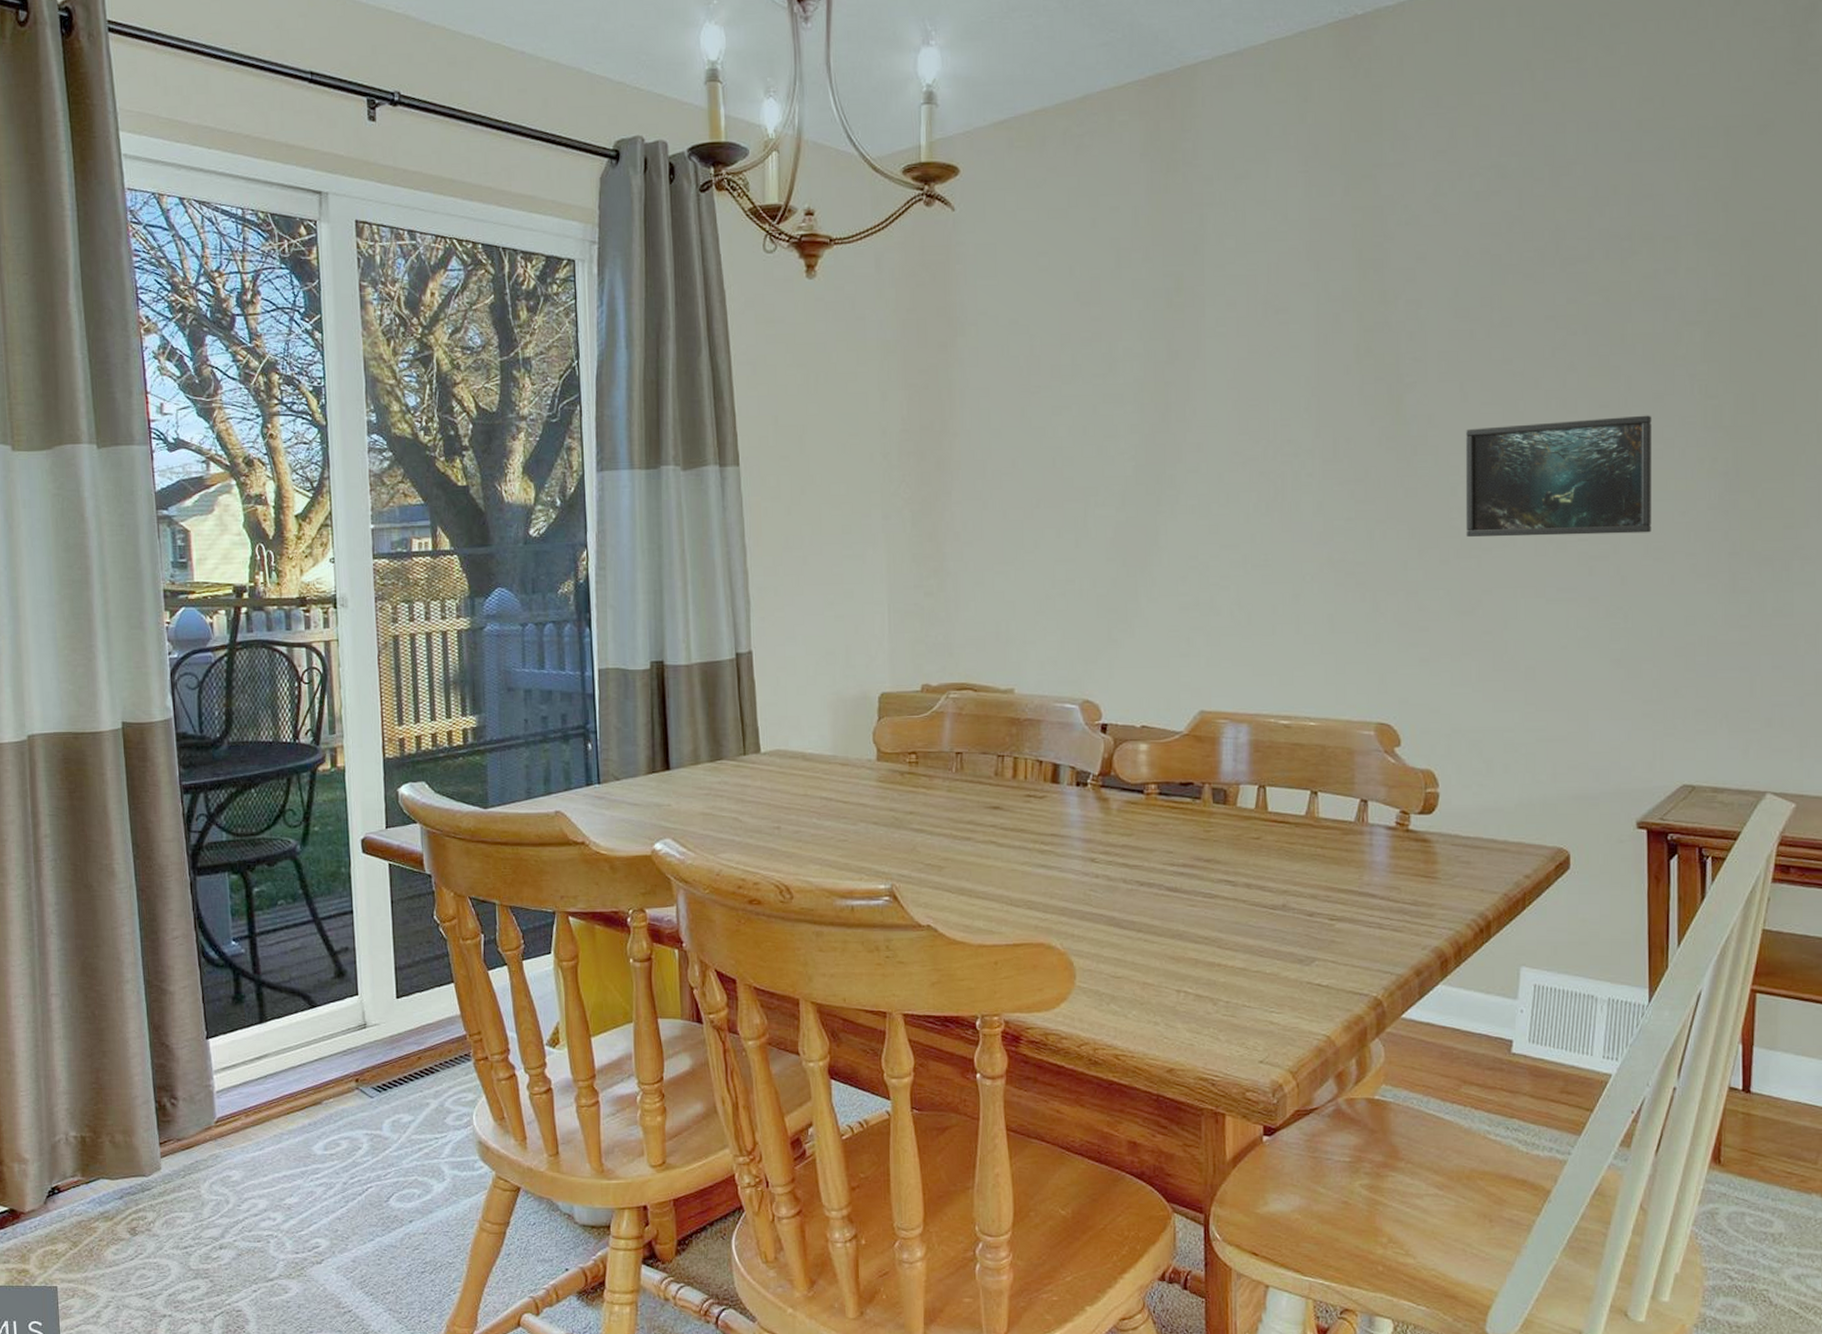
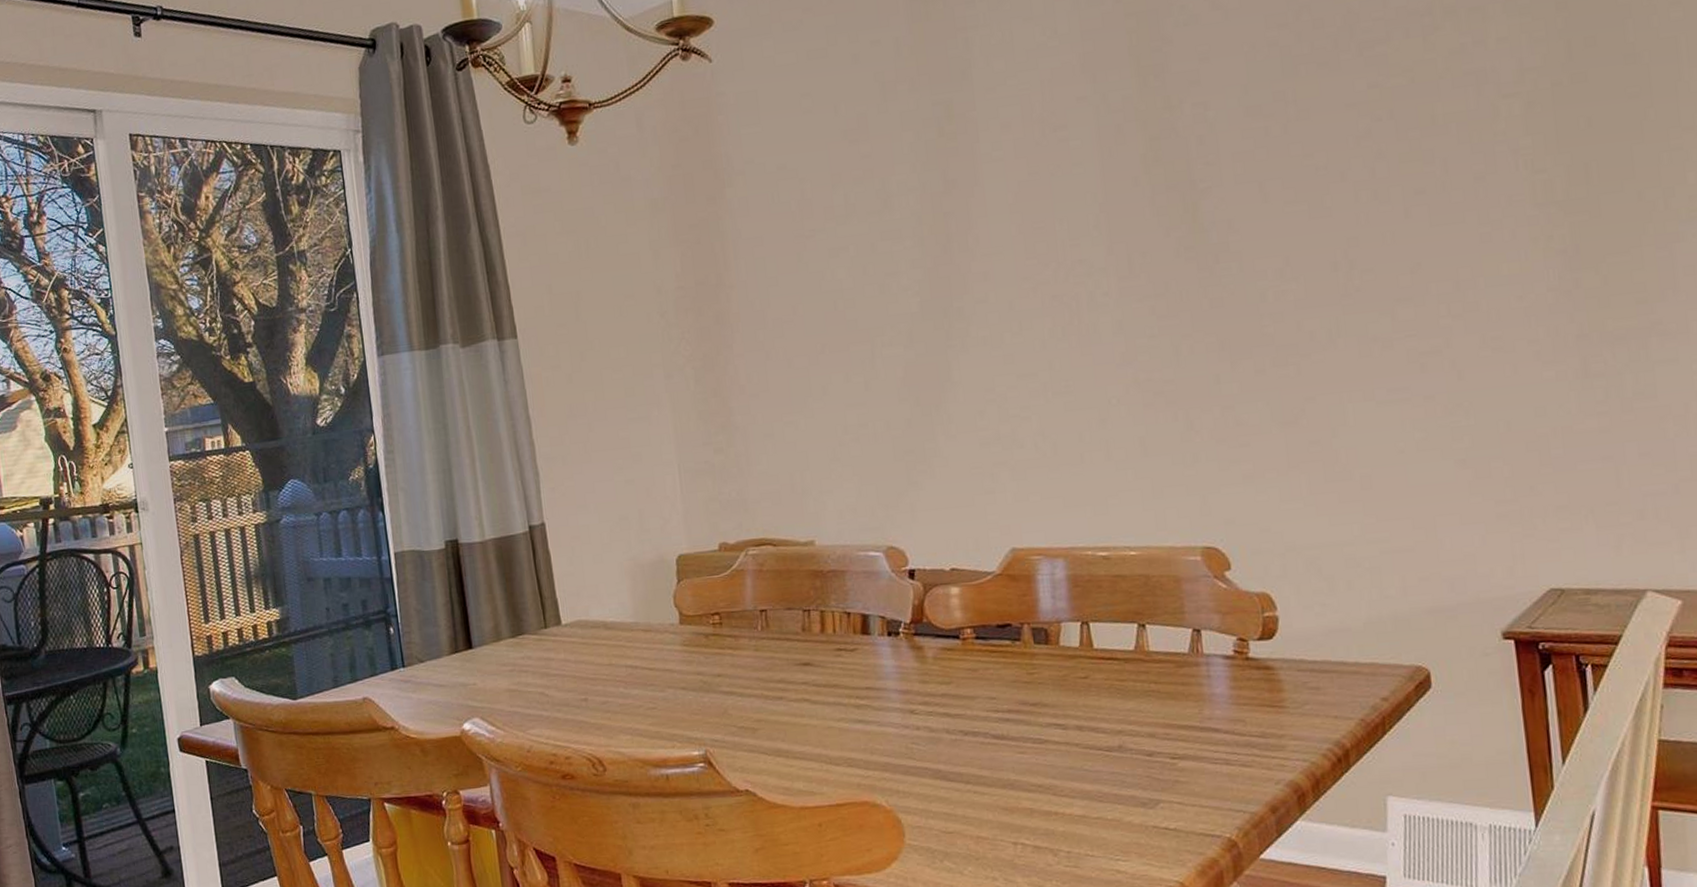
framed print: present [1465,415,1652,537] -> none [1269,197,1487,343]

